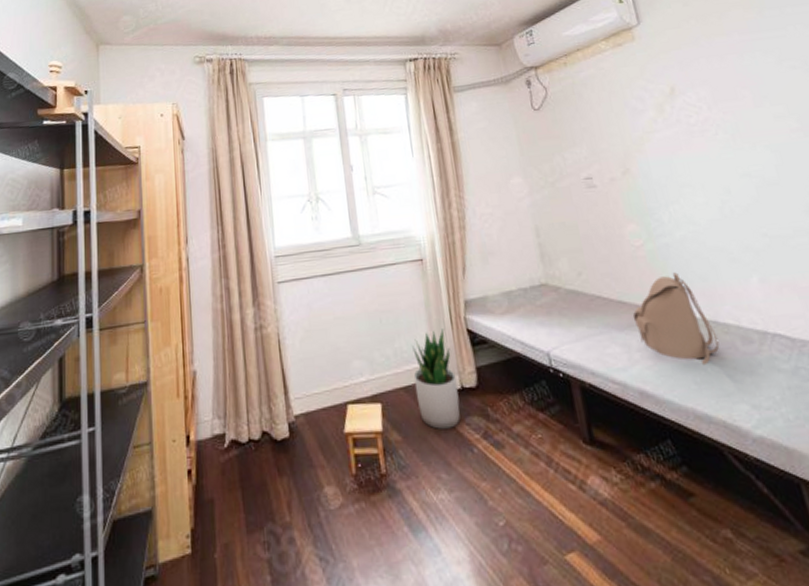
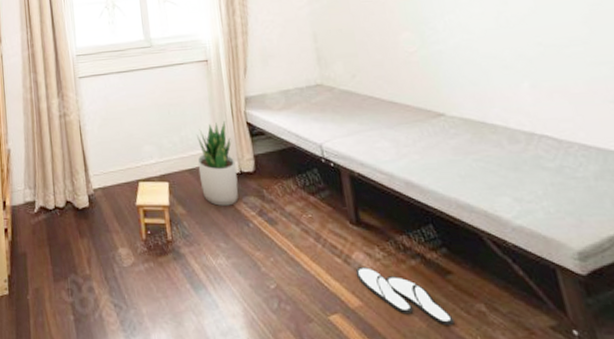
slippers: none [592,494,700,557] -> present [355,267,454,325]
backpack: present [632,272,720,366] -> none [402,77,486,161]

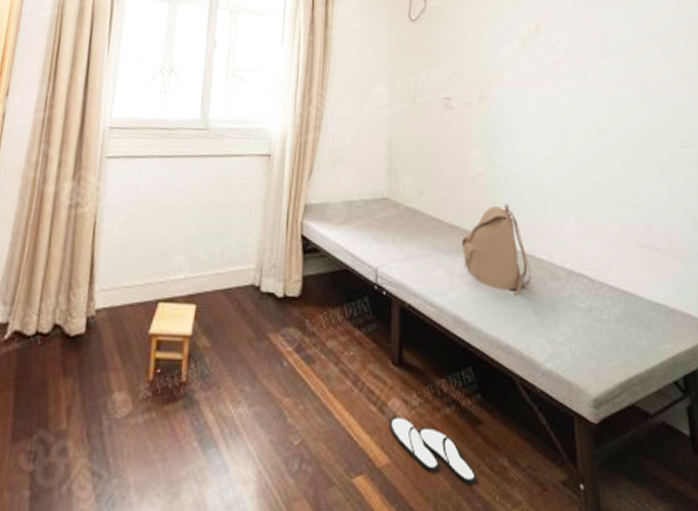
planter: present [197,121,239,206] -> none [235,231,282,338]
backpack: none [402,77,486,161] -> present [461,203,531,297]

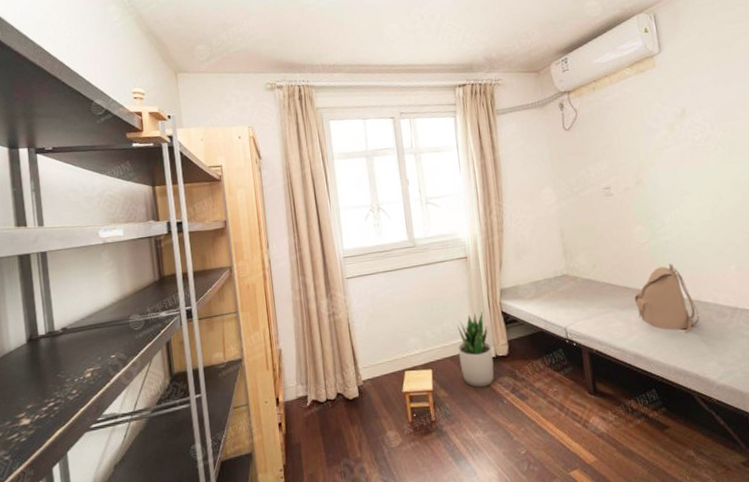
planter: none [235,231,282,338] -> present [457,312,494,387]
slippers: present [389,417,477,484] -> none [592,429,669,470]

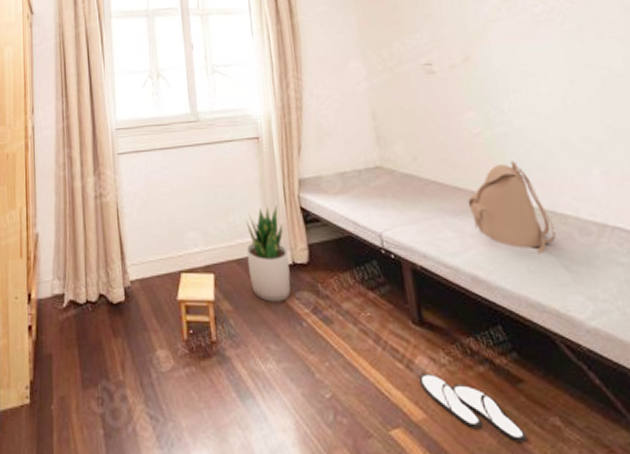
slippers: none [592,429,669,470] -> present [419,374,527,441]

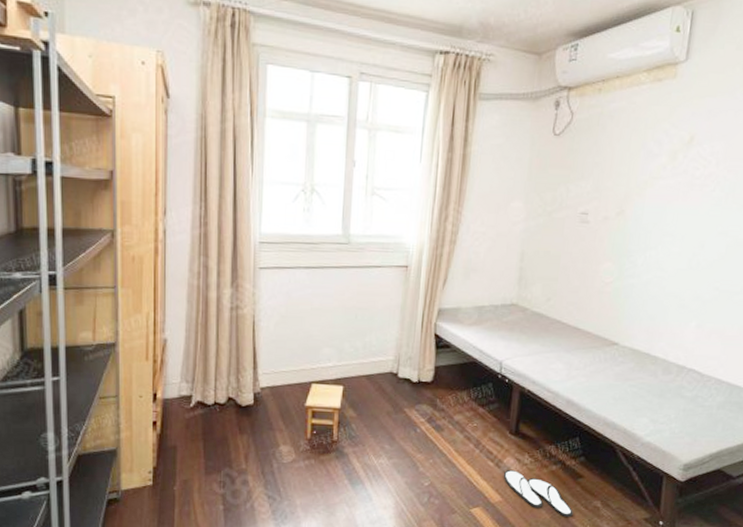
planter: present [246,205,291,302] -> none [376,331,417,412]
backpack: present [467,161,557,255] -> none [582,309,645,387]

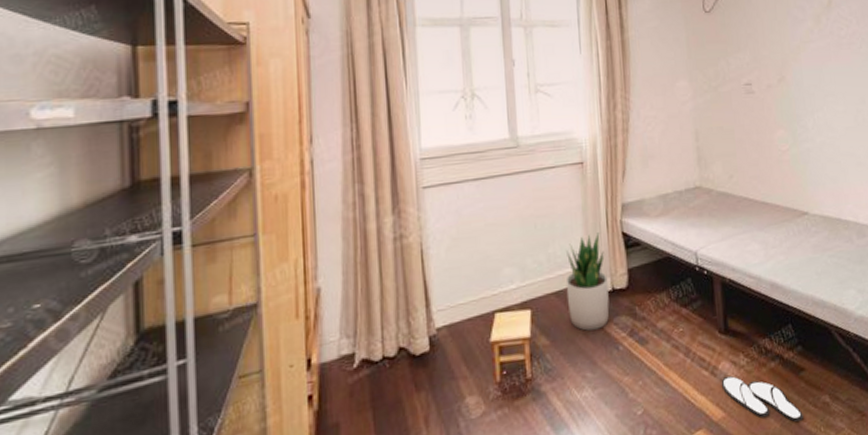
planter: none [376,331,417,412] -> present [565,232,610,331]

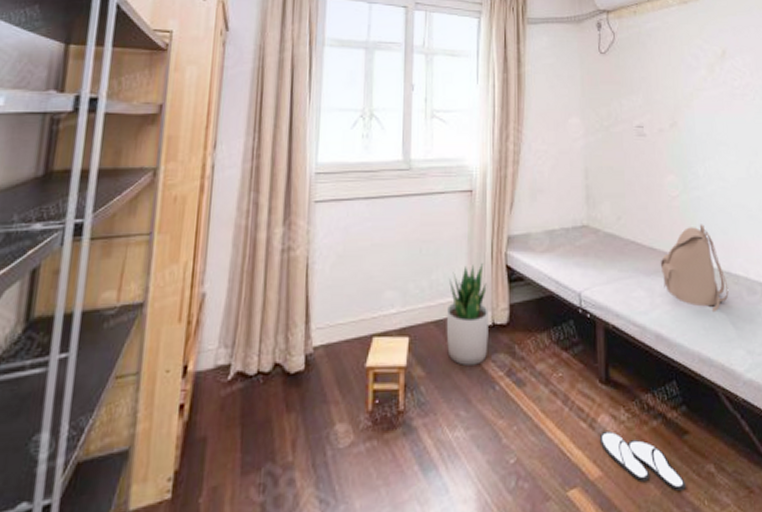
backpack: none [772,175,840,258] -> present [660,224,729,313]

